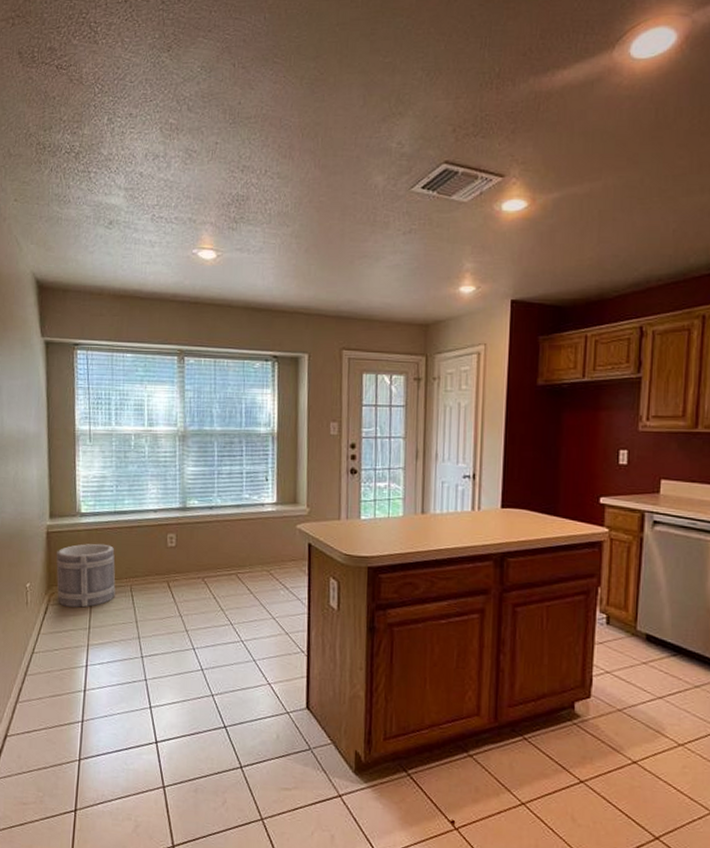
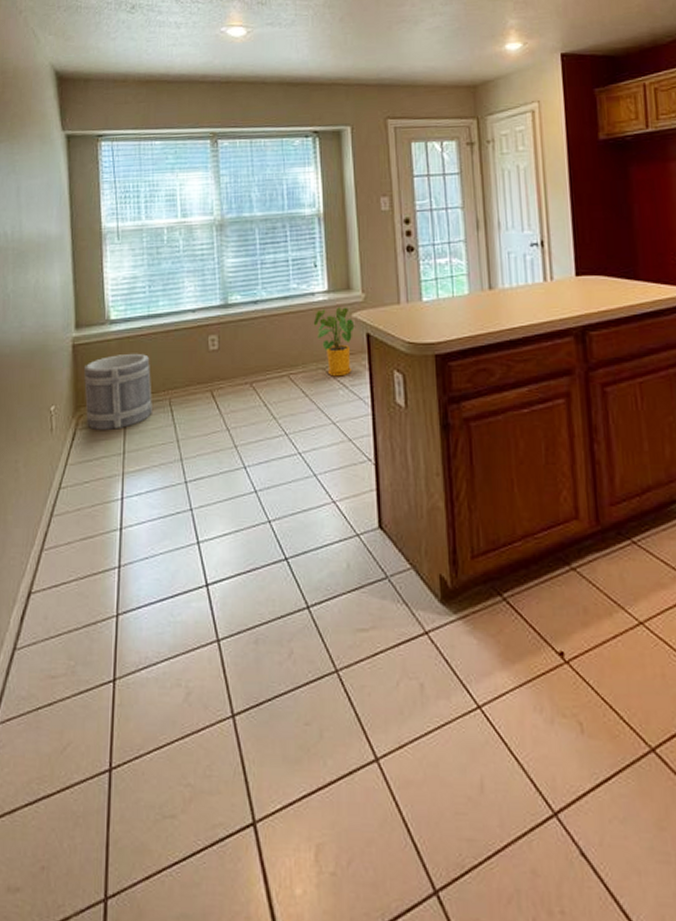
house plant: none [261,518,300,579] -> present [313,307,356,377]

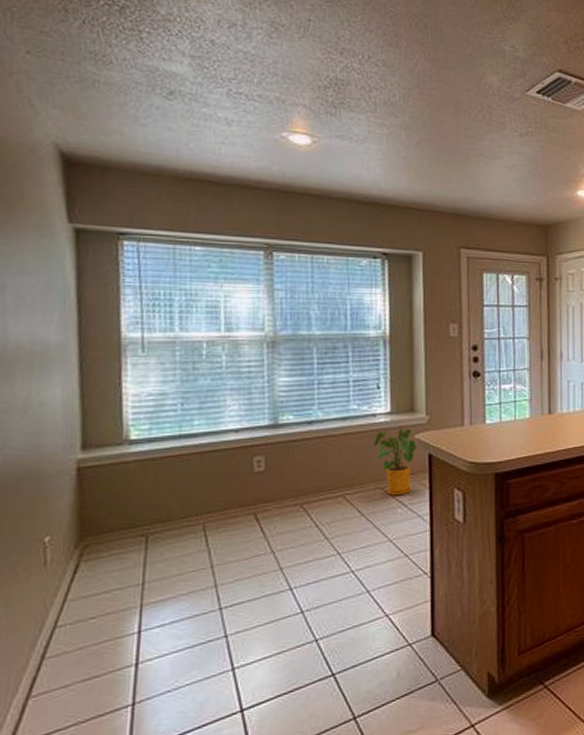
bucket: present [83,353,152,430] -> none [91,476,182,561]

